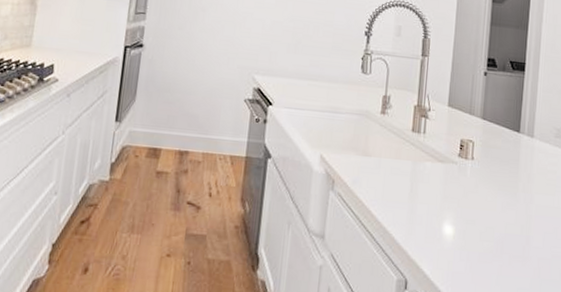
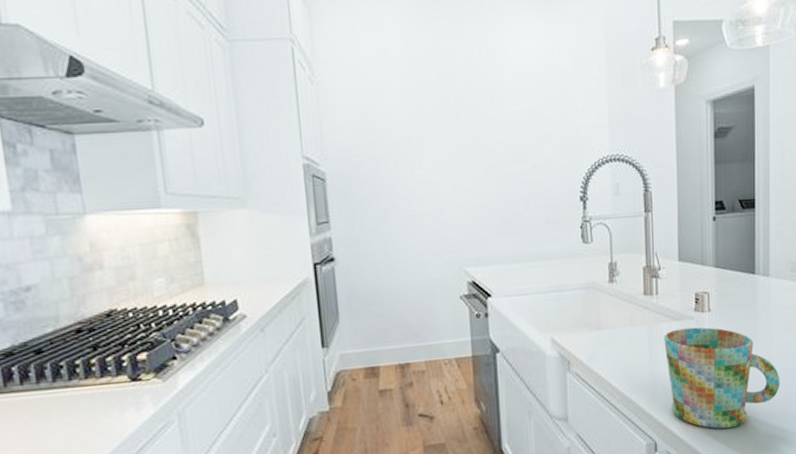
mug: none [425,170,537,282] -> present [664,327,780,429]

